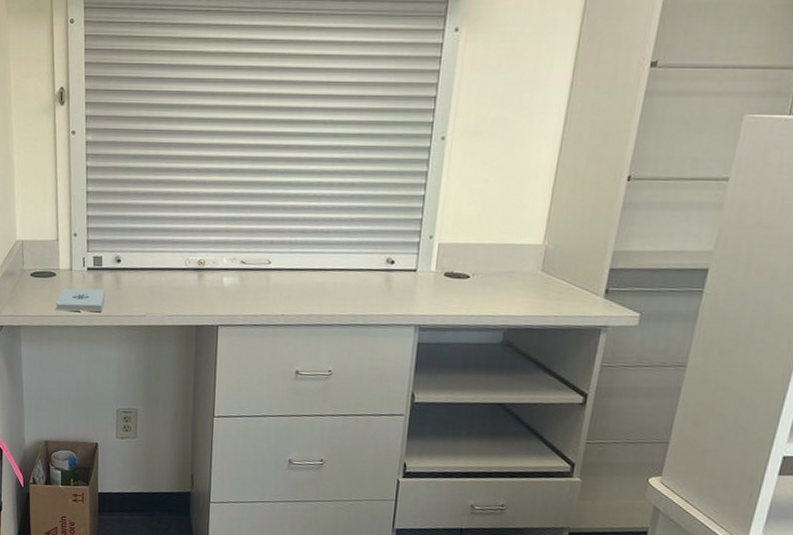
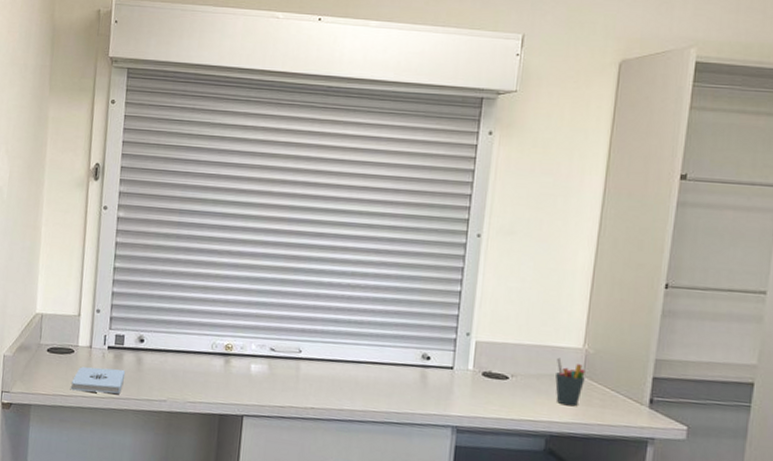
pen holder: none [514,254,544,300] -> present [555,357,585,407]

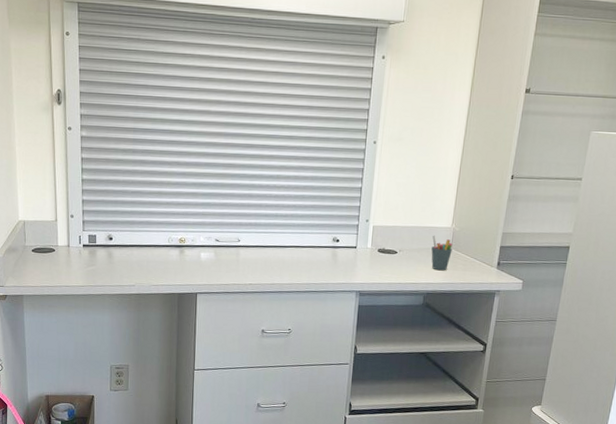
notepad: present [71,366,126,394] -> none [55,262,100,283]

